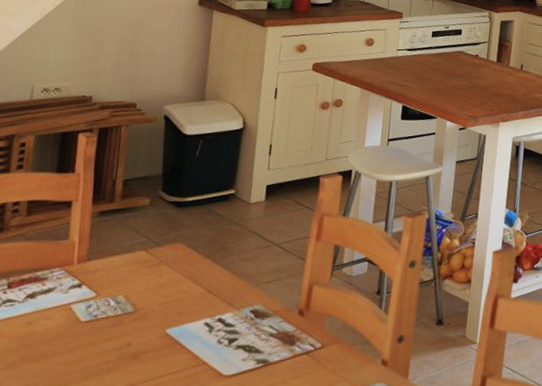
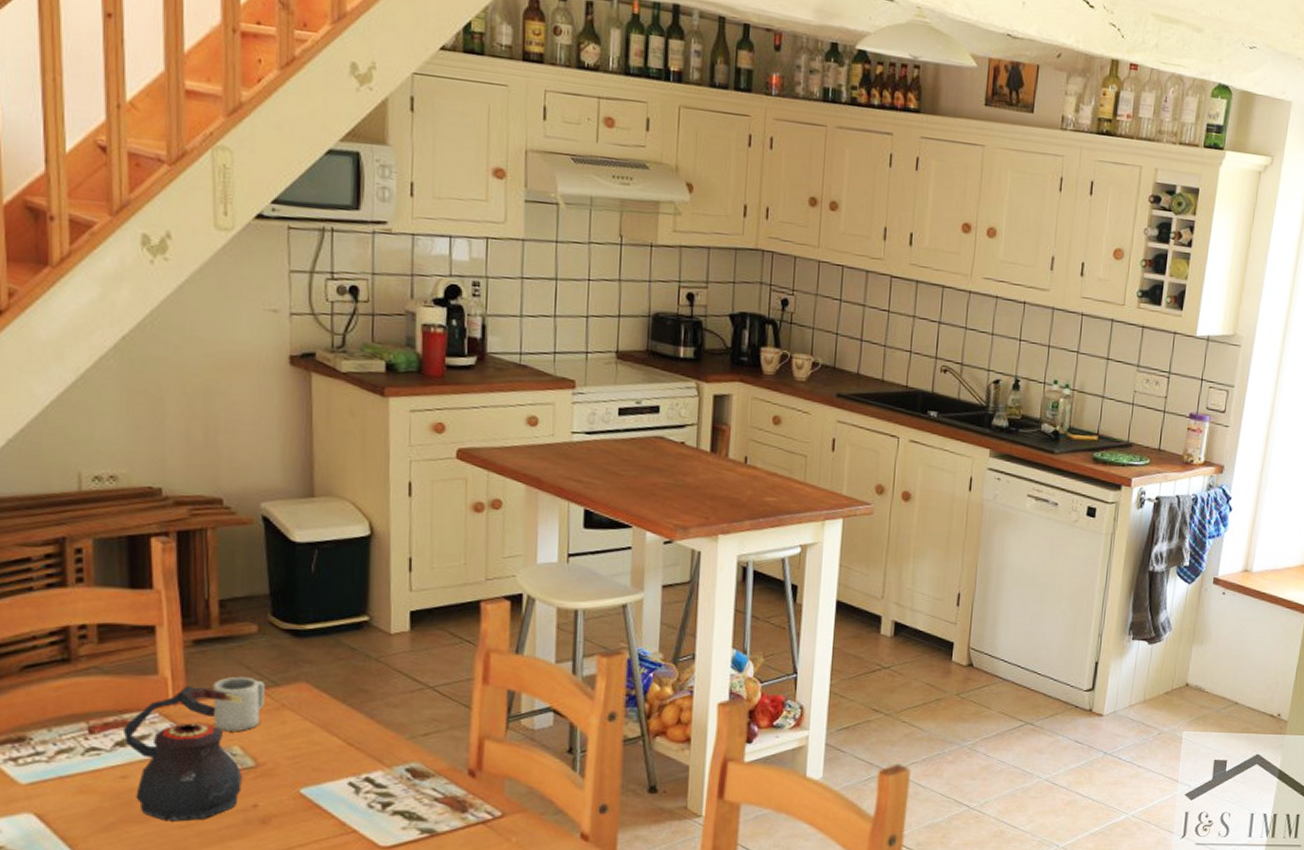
teapot: none [34,248,131,359] -> present [122,686,242,822]
cup: none [106,239,150,283] -> present [213,676,265,731]

